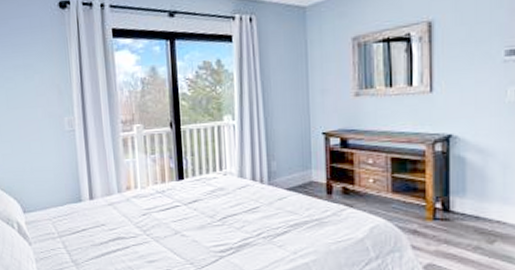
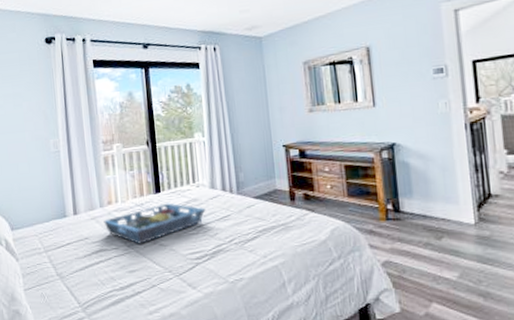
serving tray: none [121,191,233,234] -> present [103,203,206,244]

